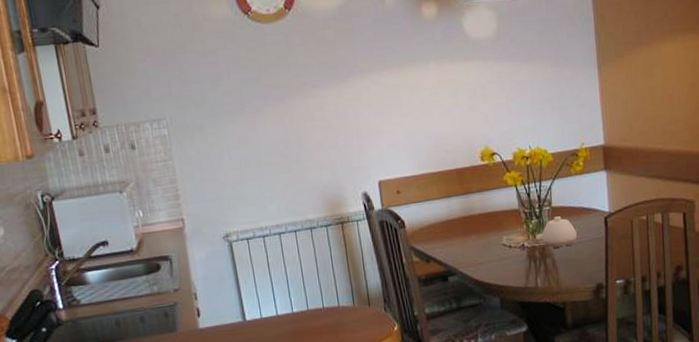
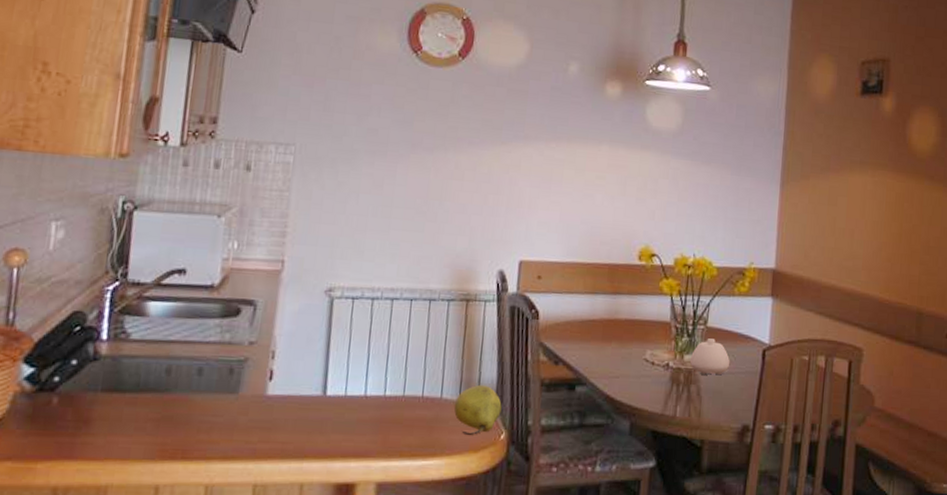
fruit: none [350,289,391,332] -> present [453,384,502,435]

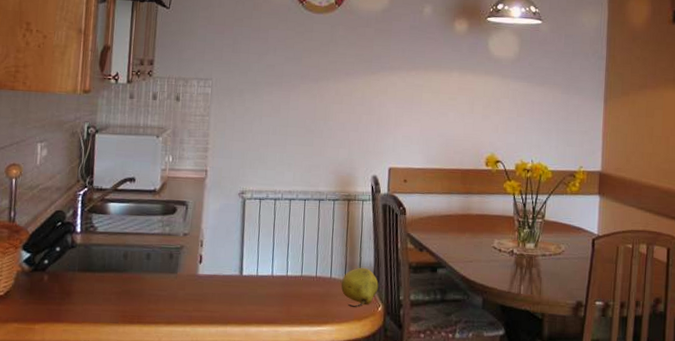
sugar bowl: present [689,338,730,376] -> none [530,230,565,260]

